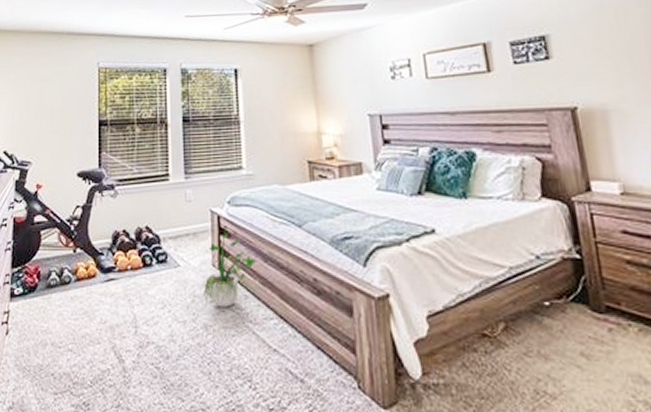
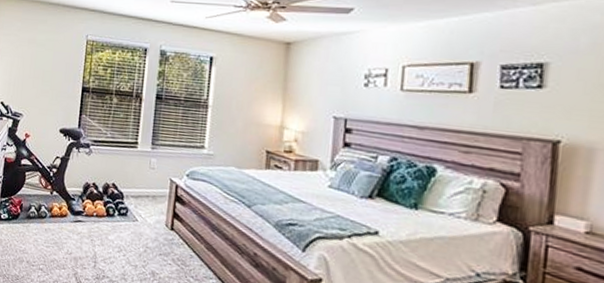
potted plant: present [204,226,256,307] -> none [155,195,204,262]

